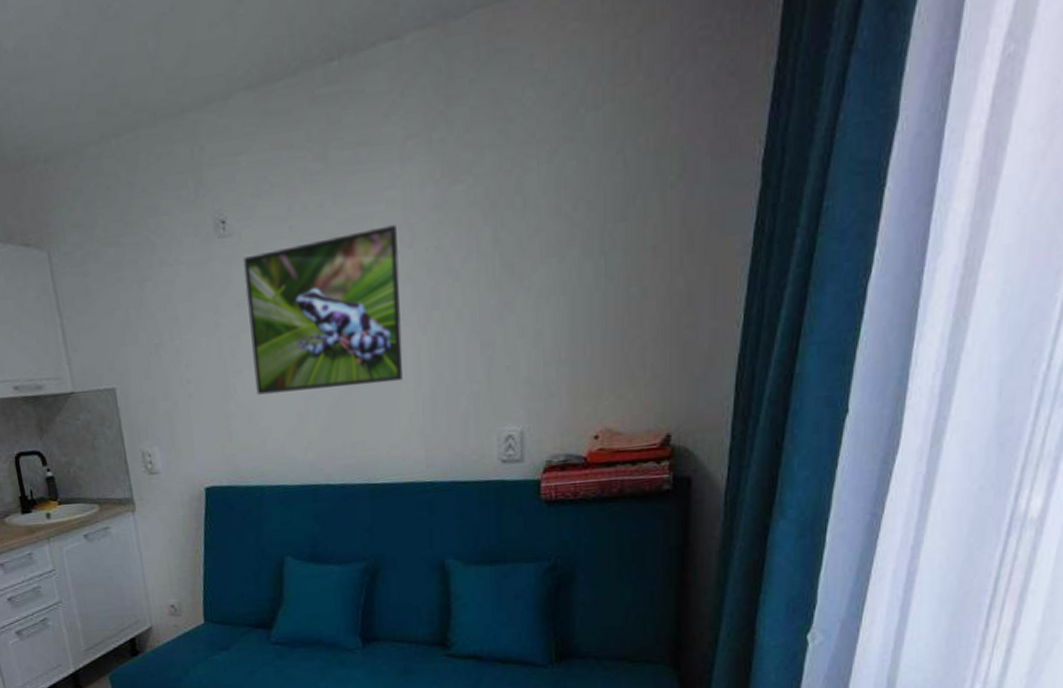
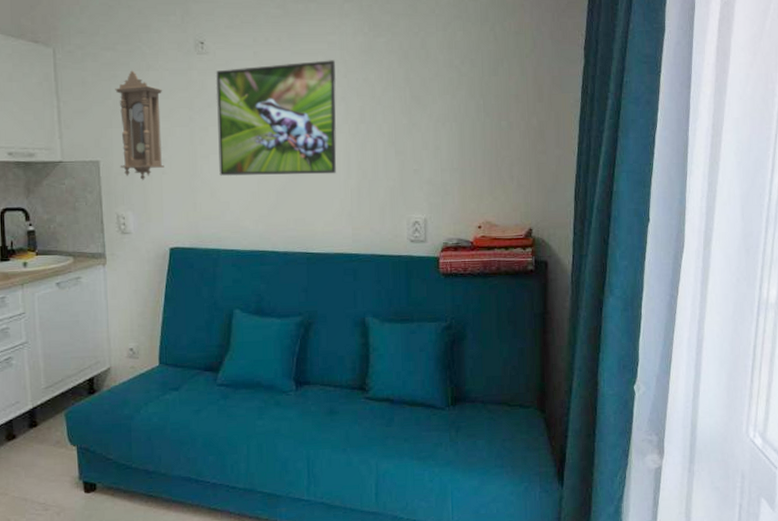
pendulum clock: none [124,269,191,409] -> present [115,70,164,181]

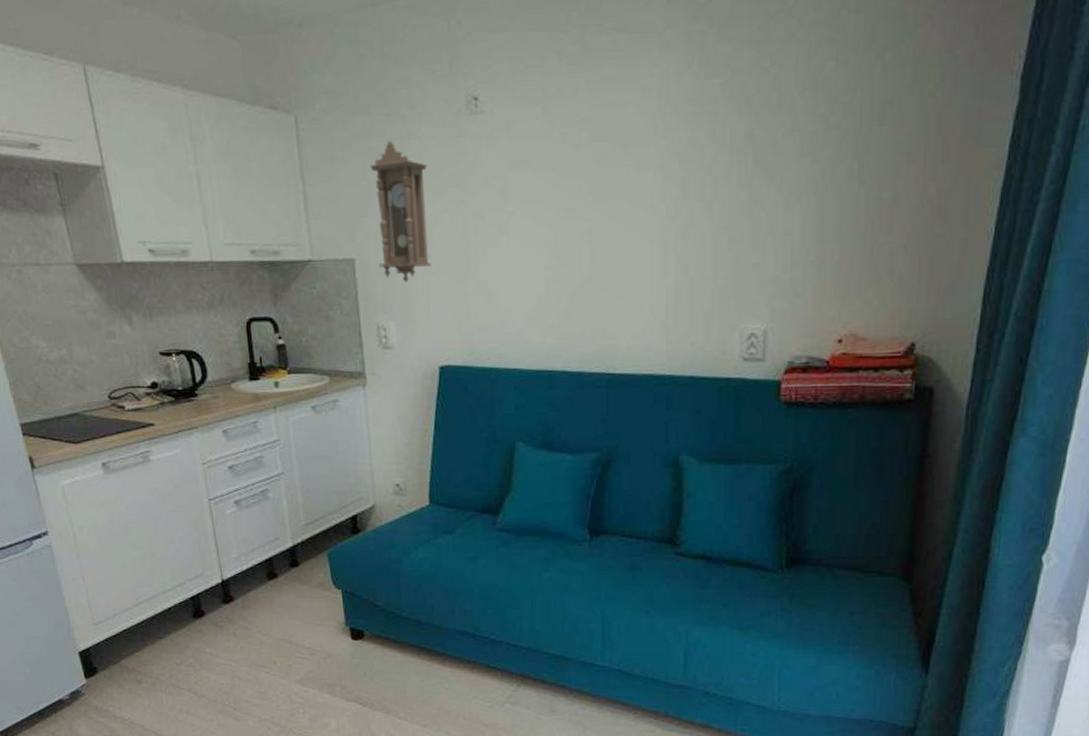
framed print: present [216,60,337,177] -> none [494,114,651,277]

